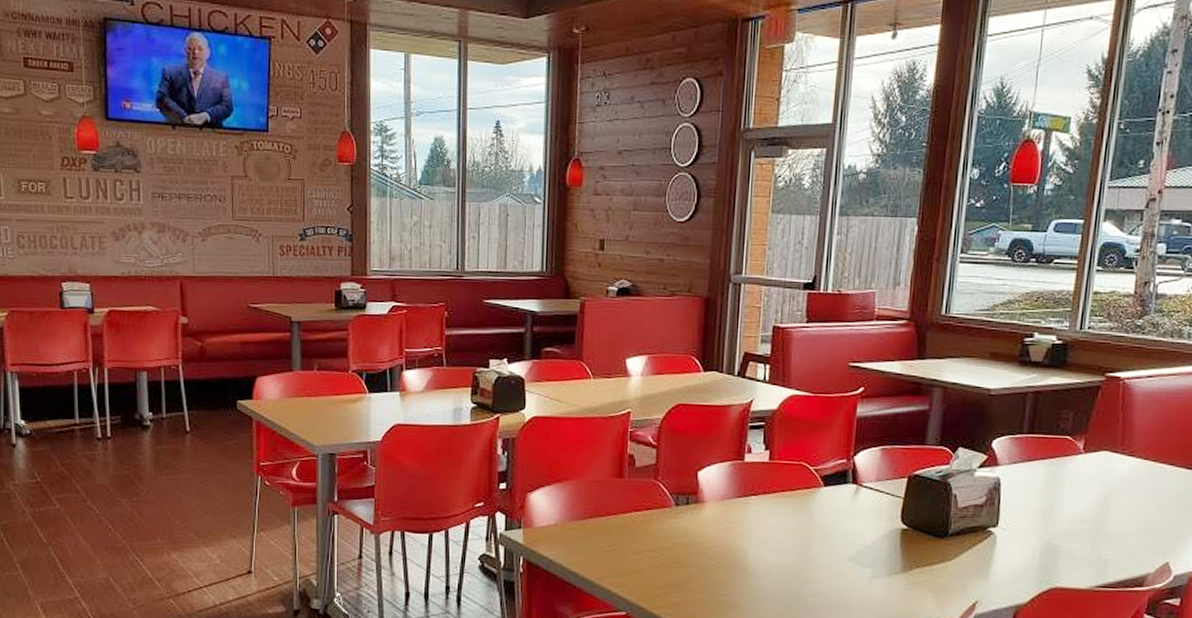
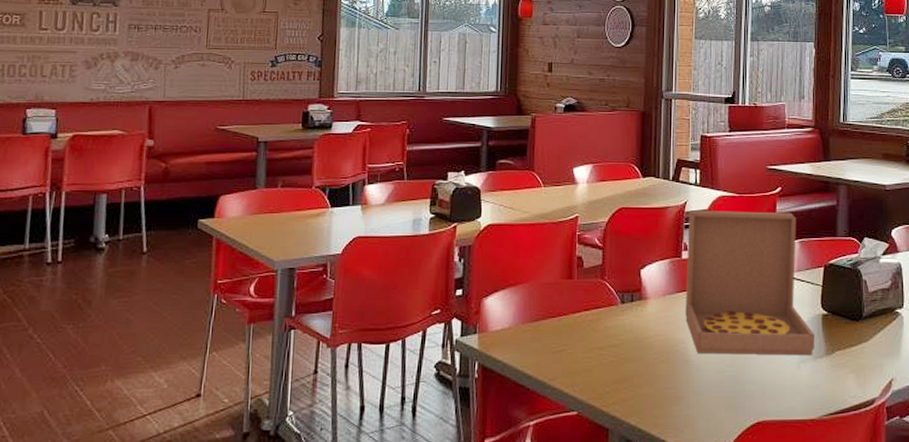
pizza box: none [745,410,892,572] -> present [685,210,815,356]

